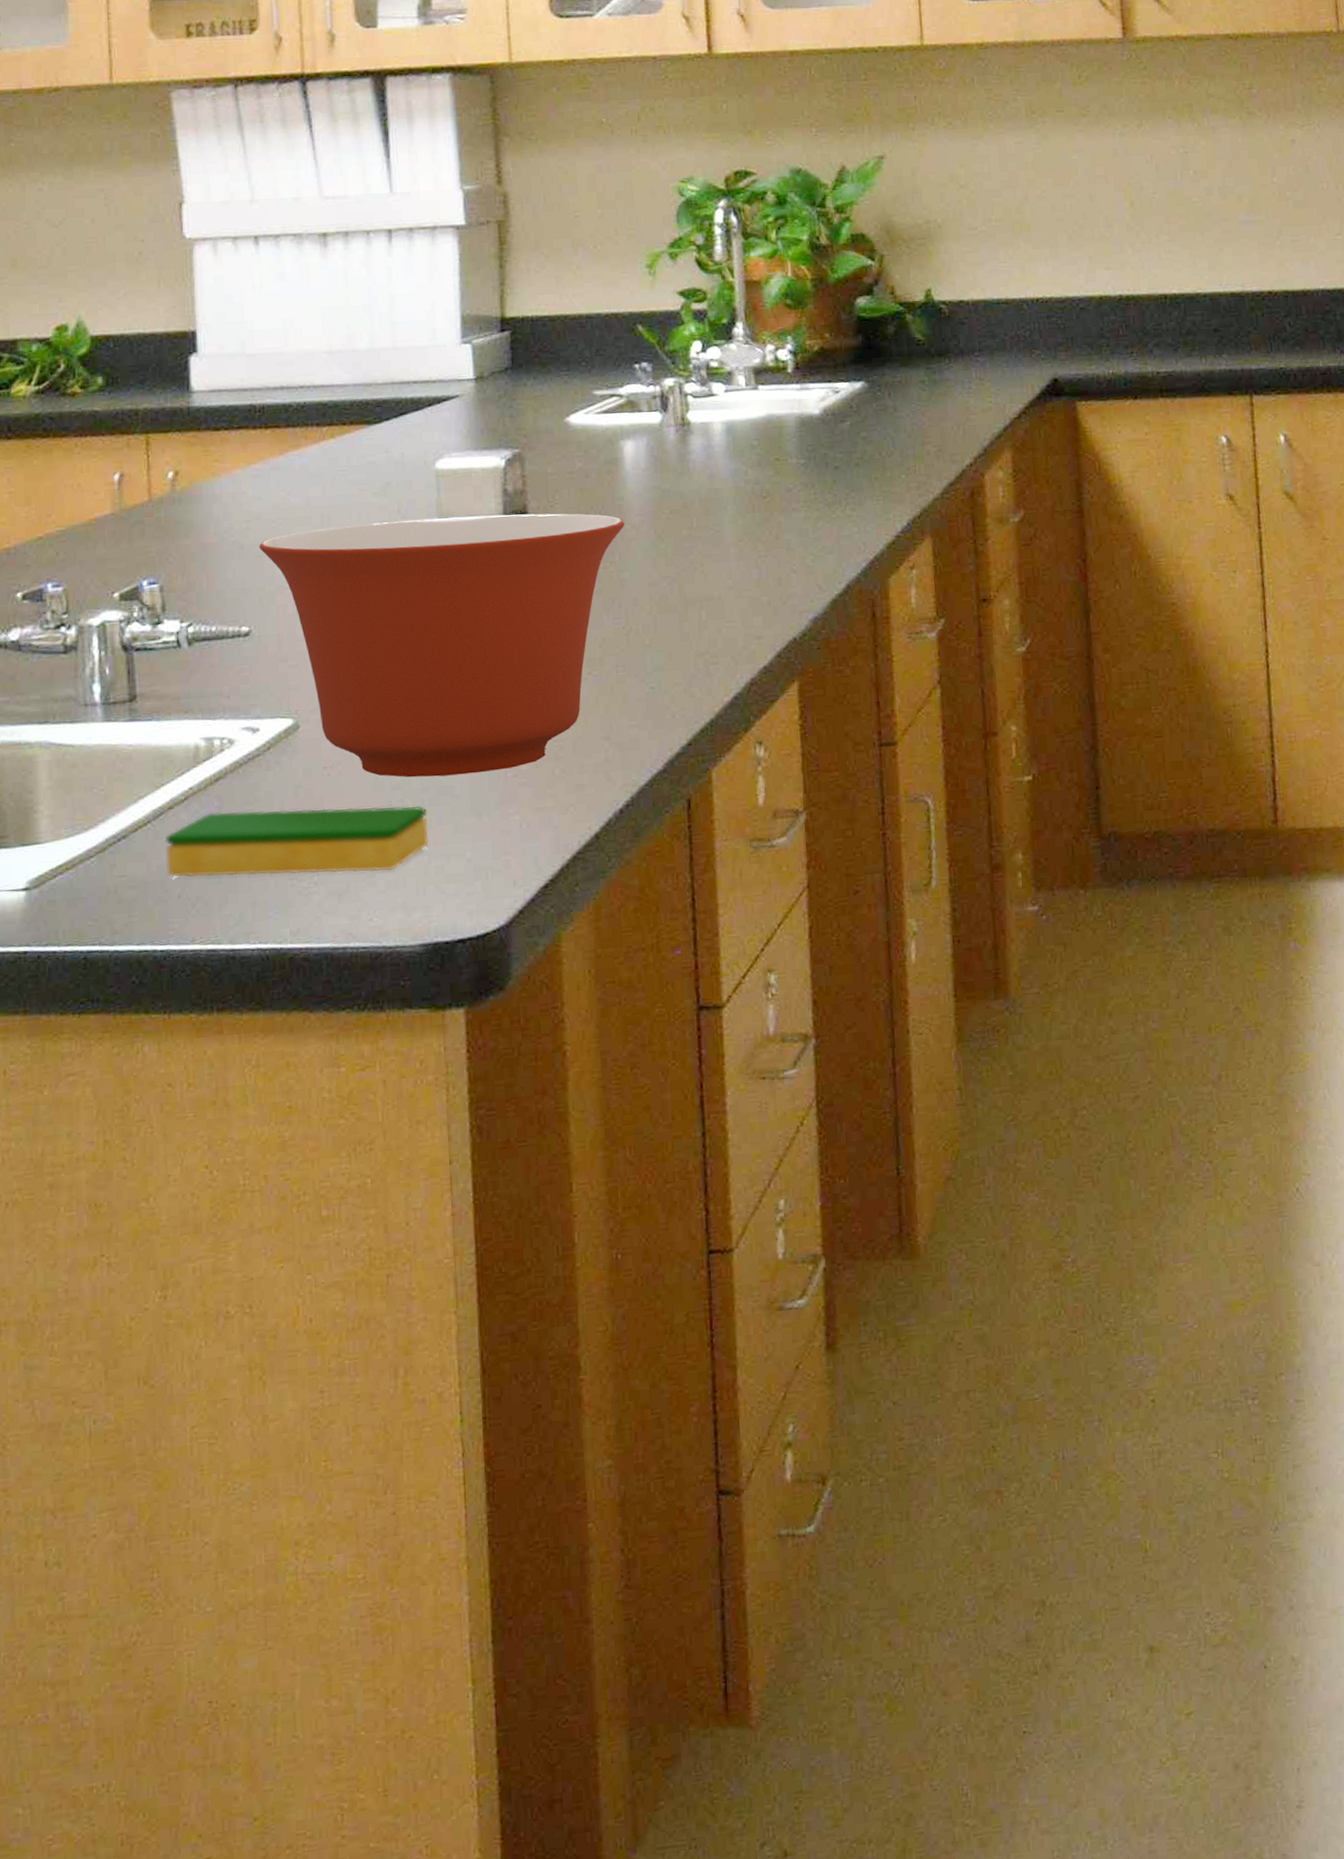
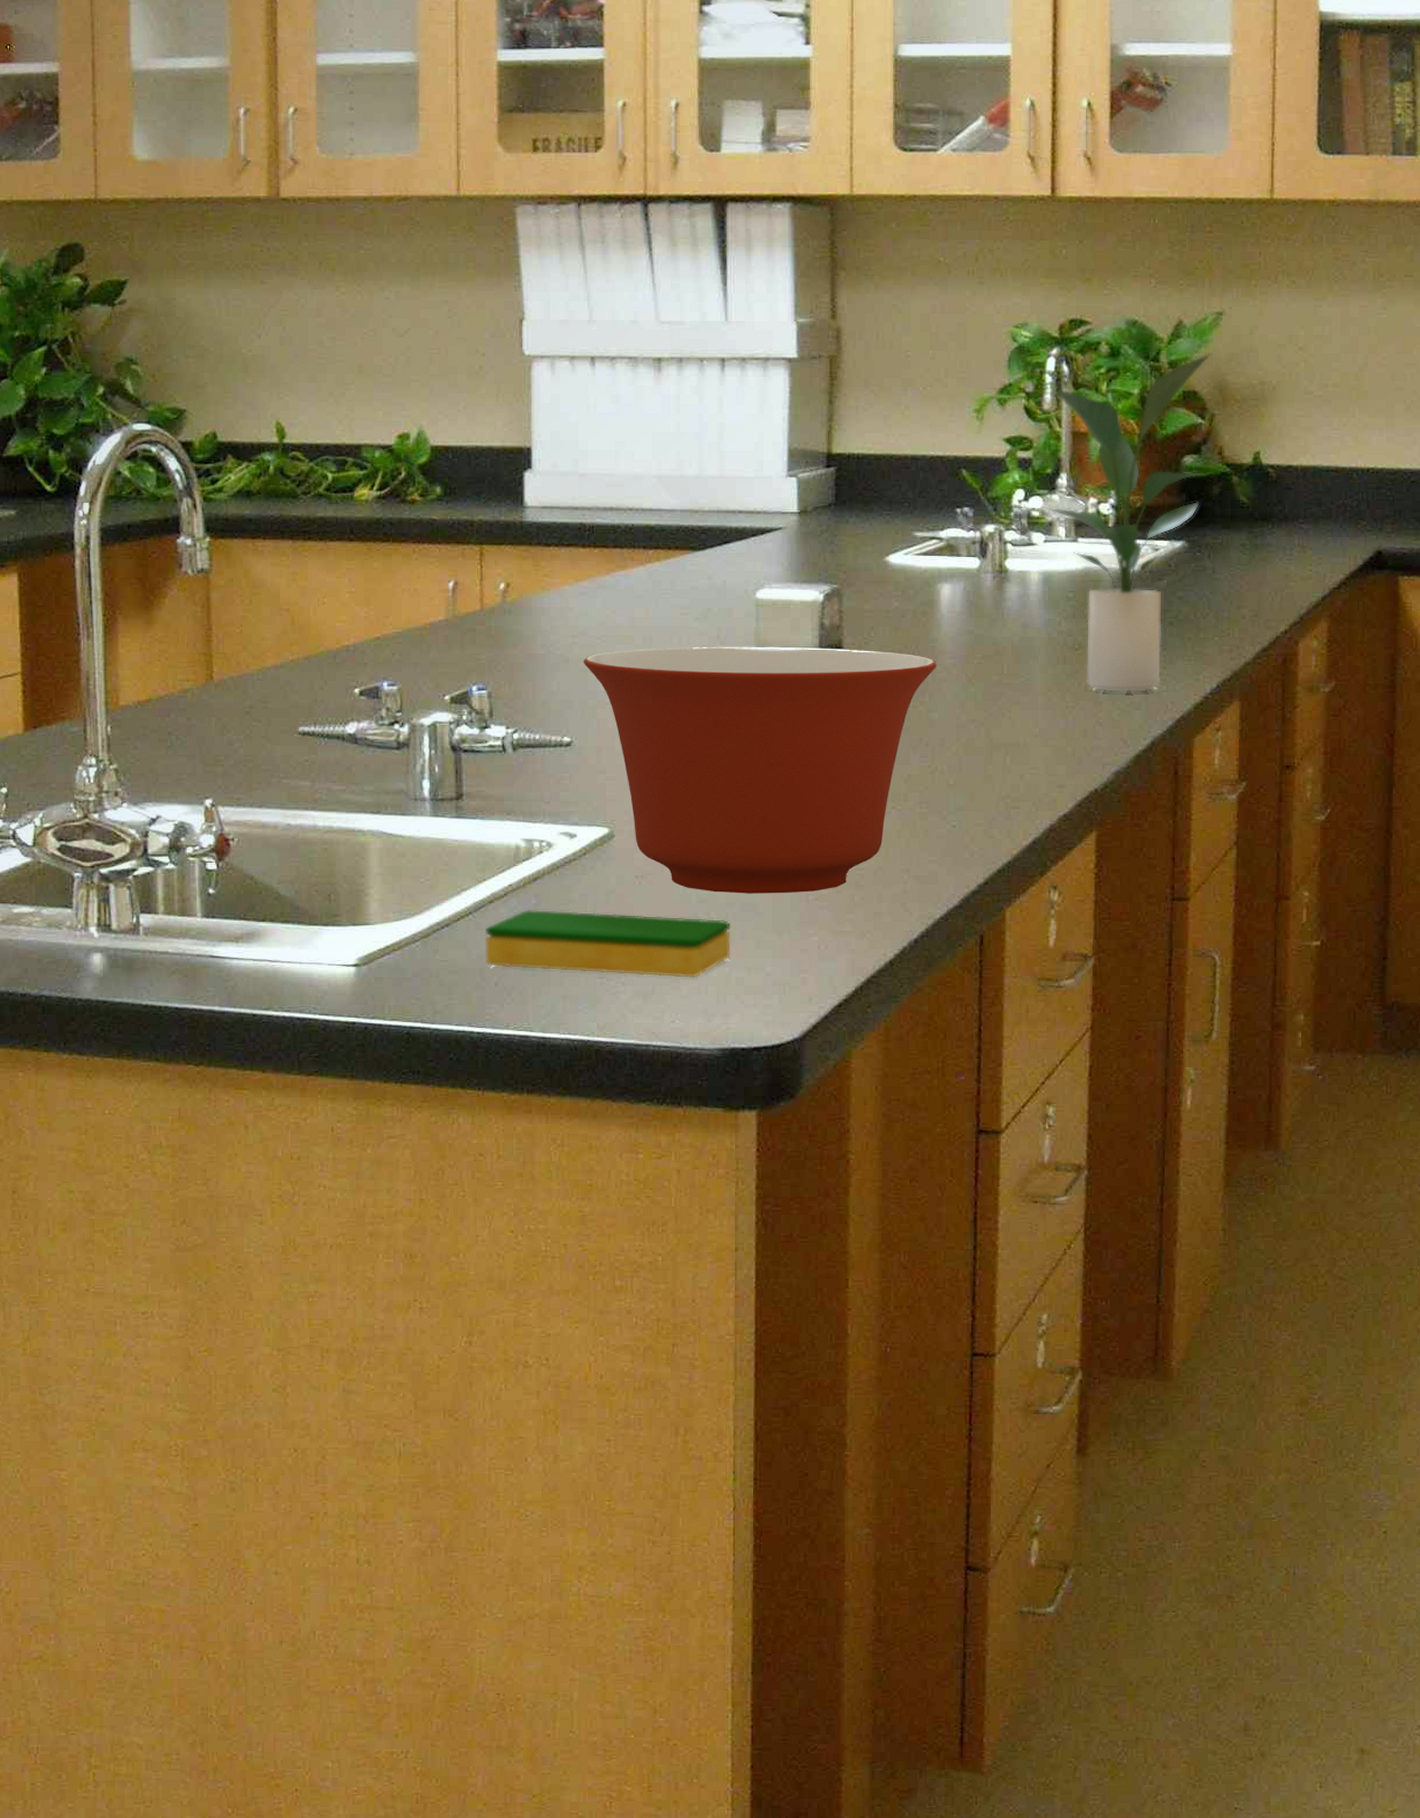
potted plant: none [726,197,877,538] -> present [1048,354,1212,692]

